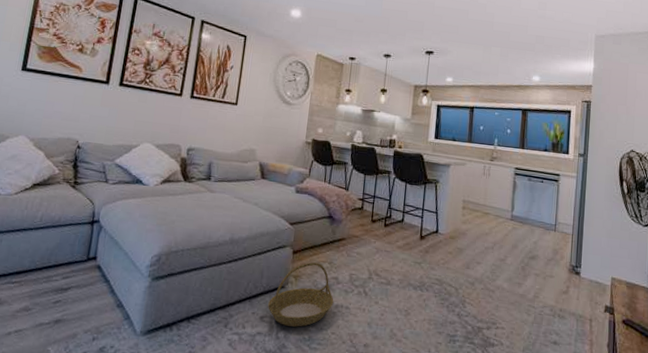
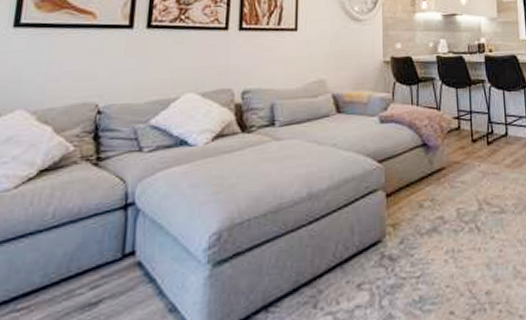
basket: present [268,261,334,327] -> none [365,202,443,290]

